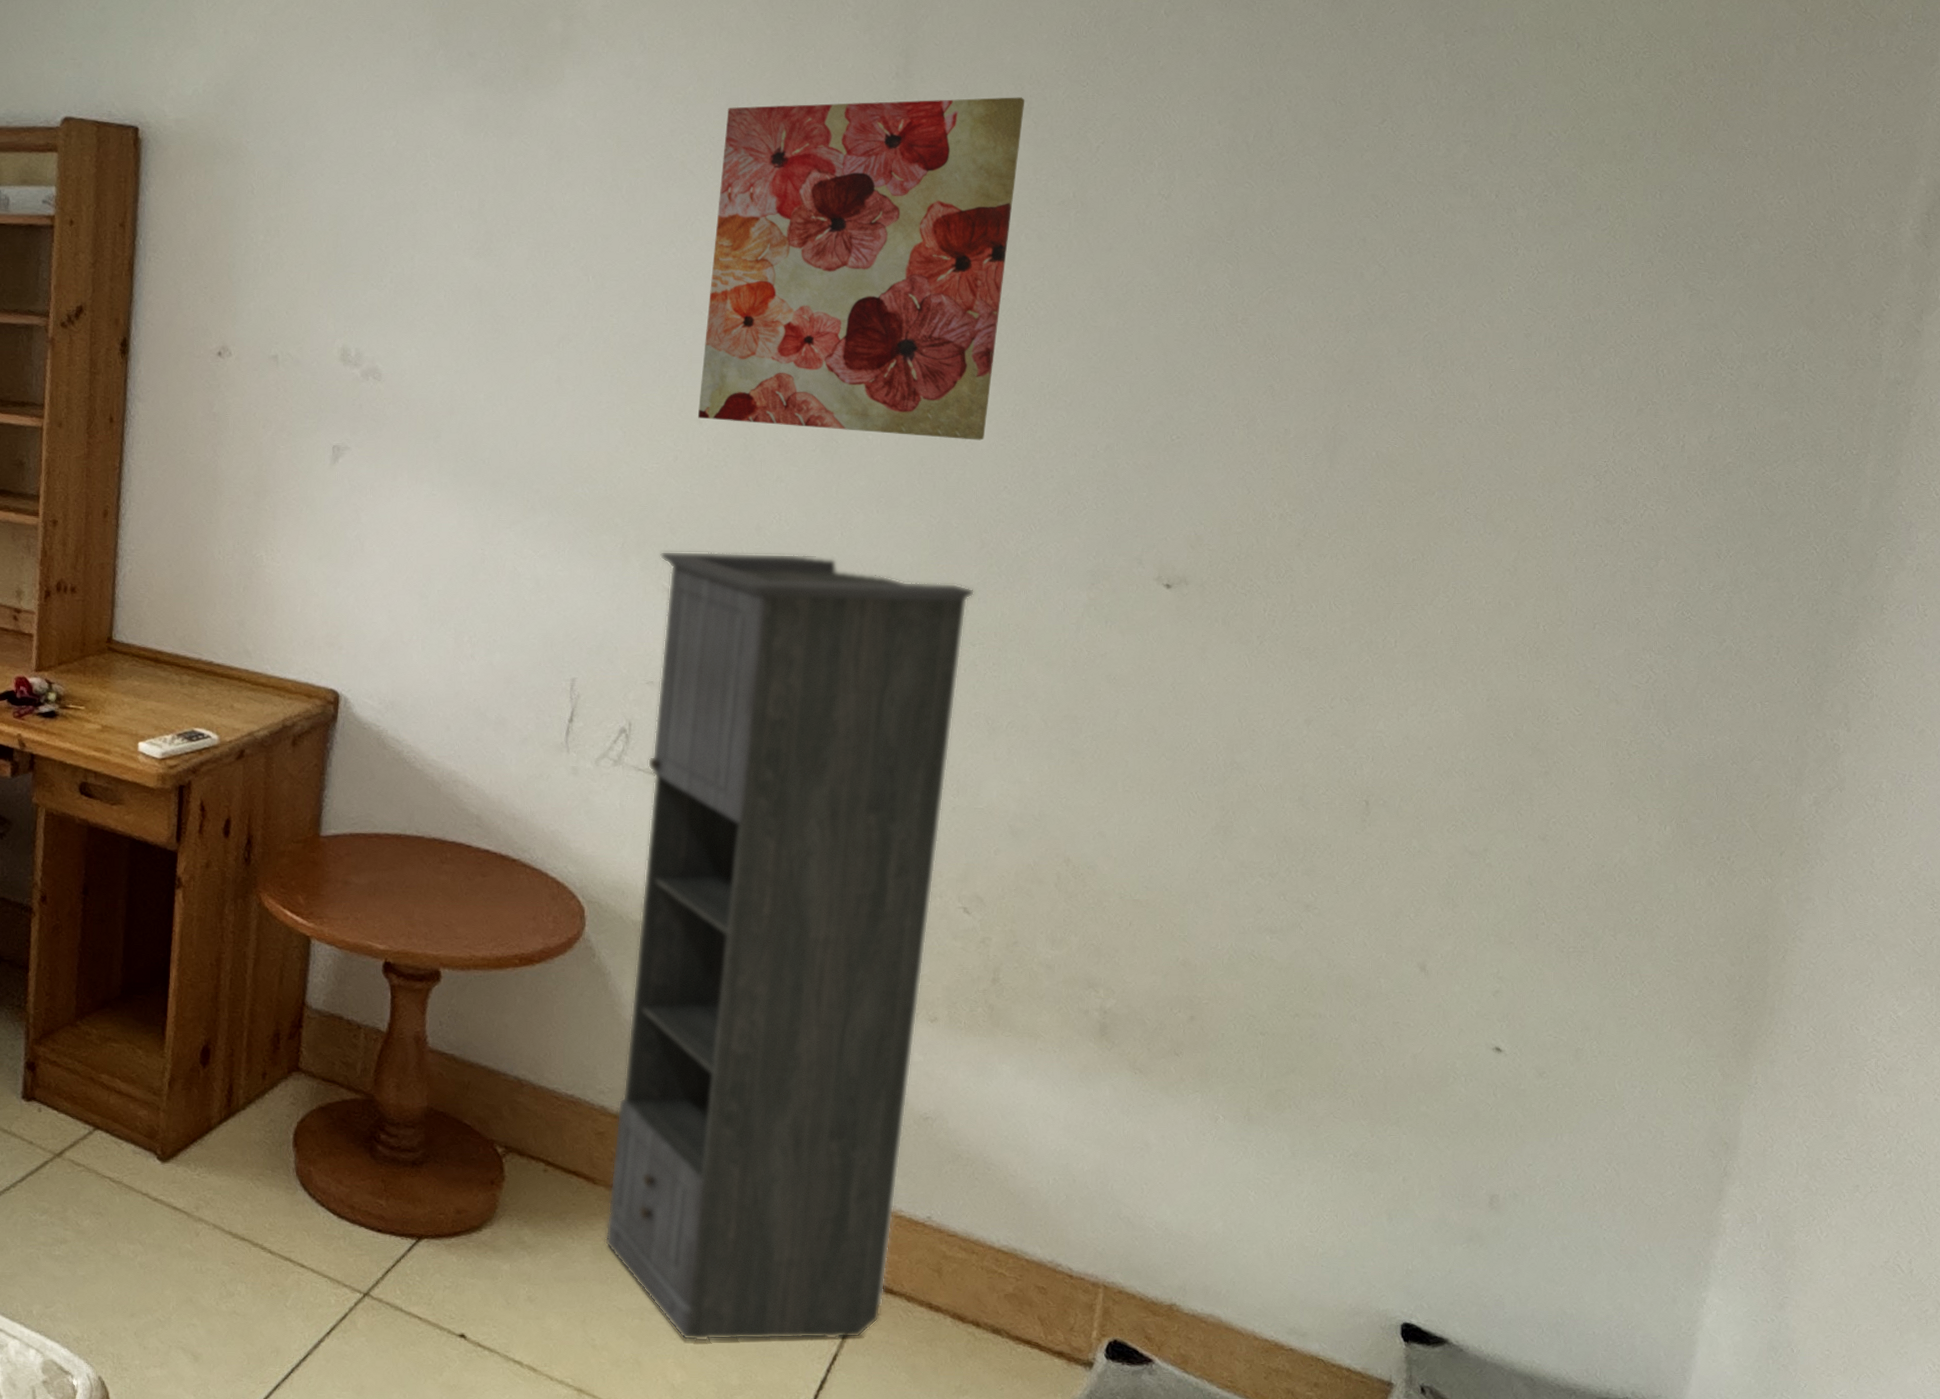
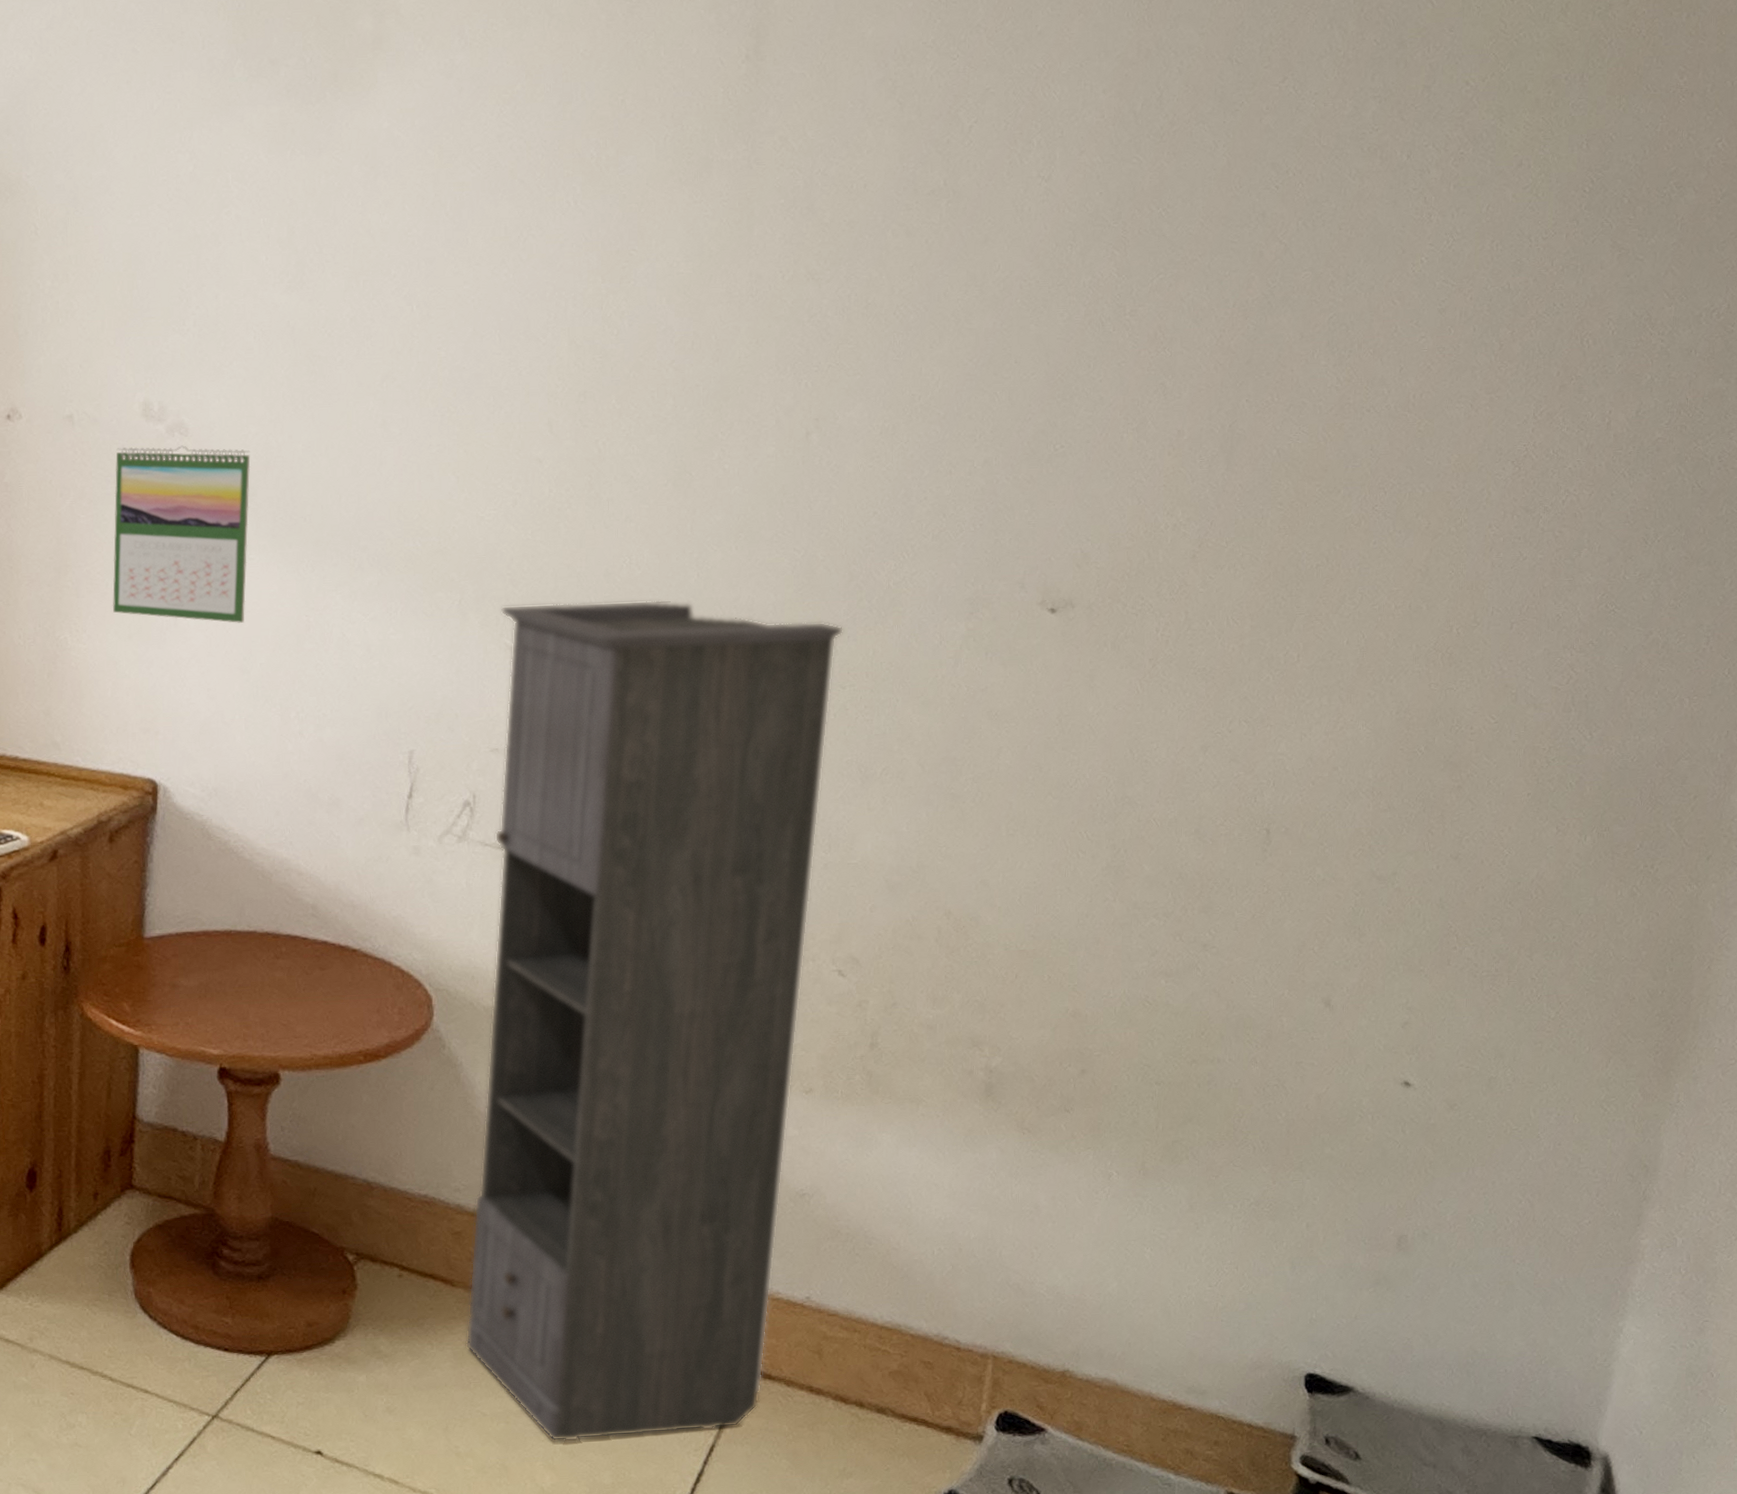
calendar: none [305,387,437,552] -> present [112,445,251,623]
wall art: present [697,97,1025,441] -> none [537,75,890,463]

